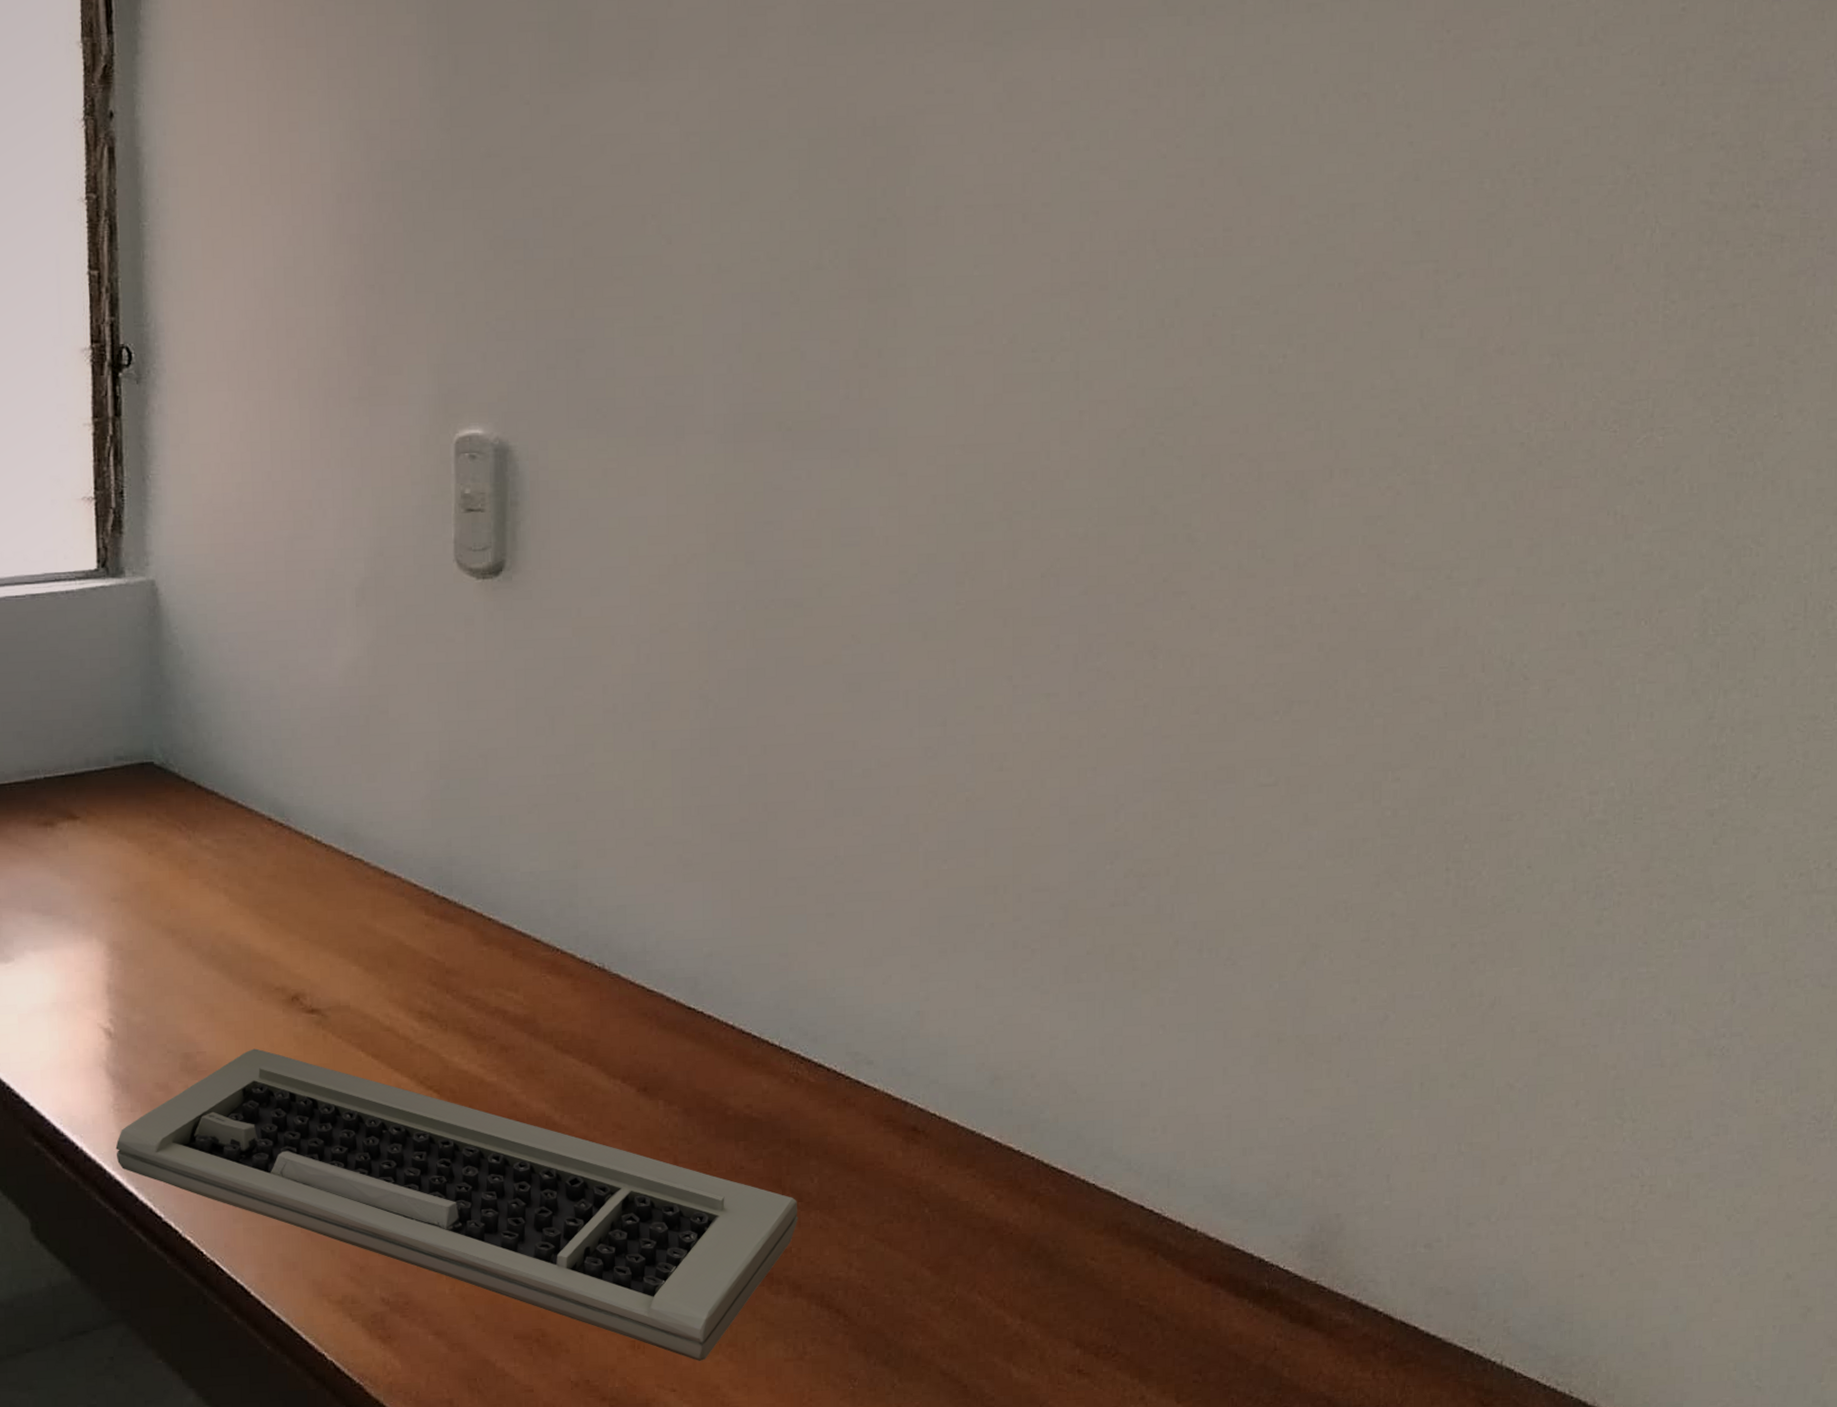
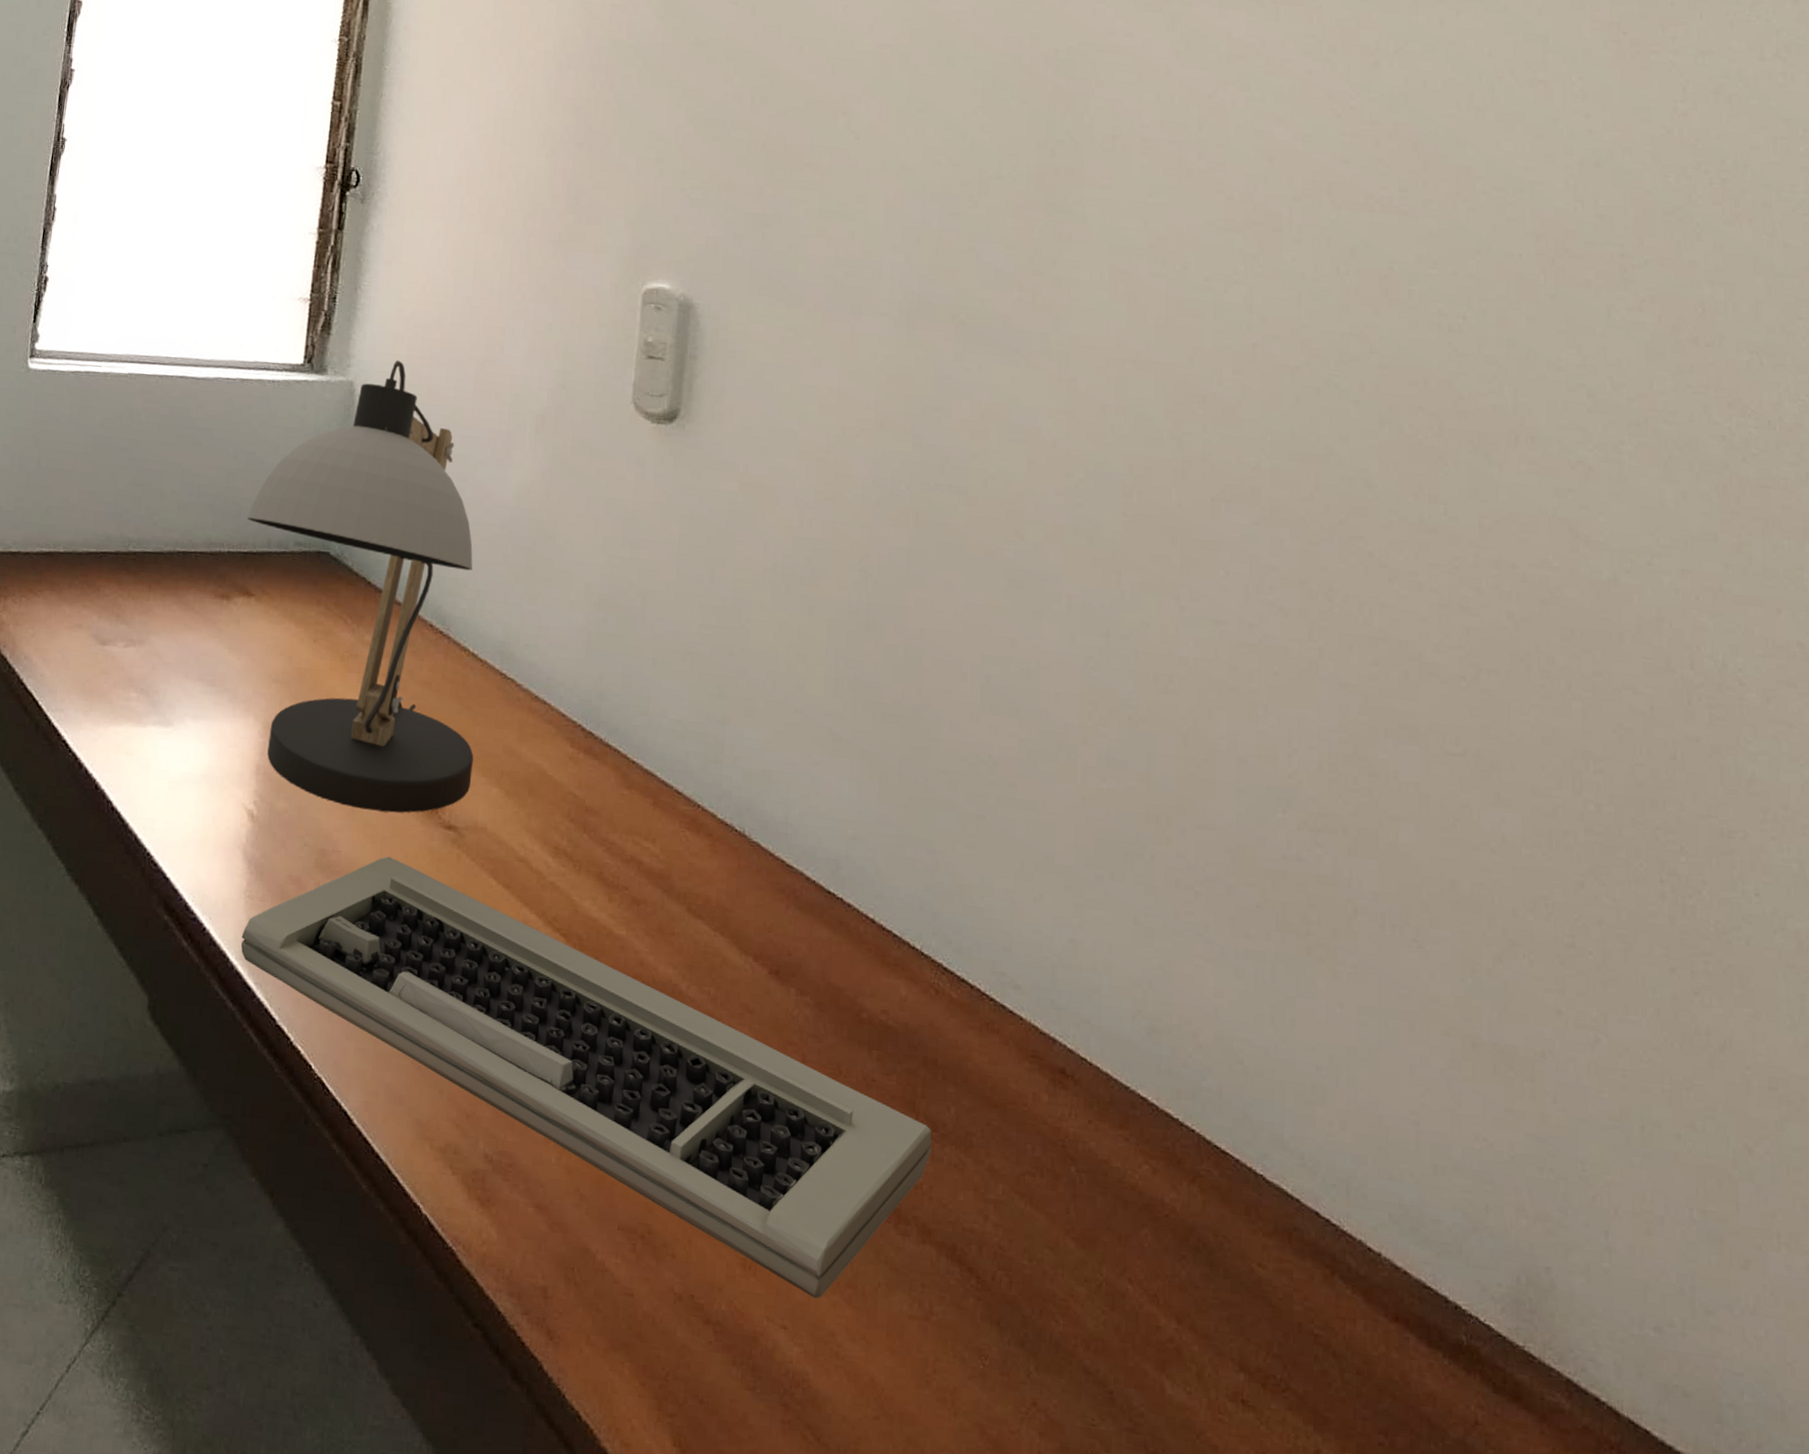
desk lamp: none [59,550,329,1009] -> present [246,360,474,813]

